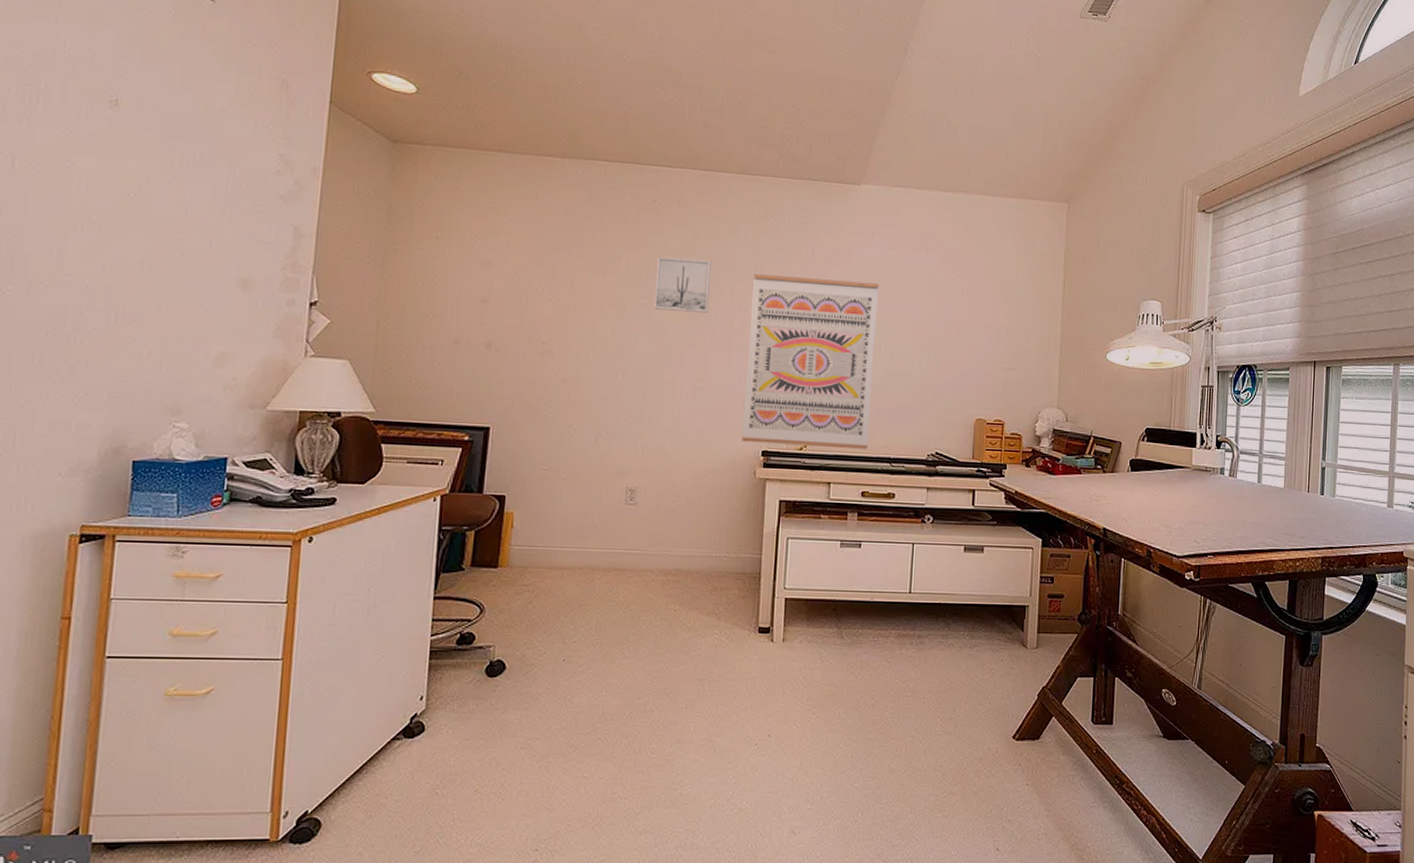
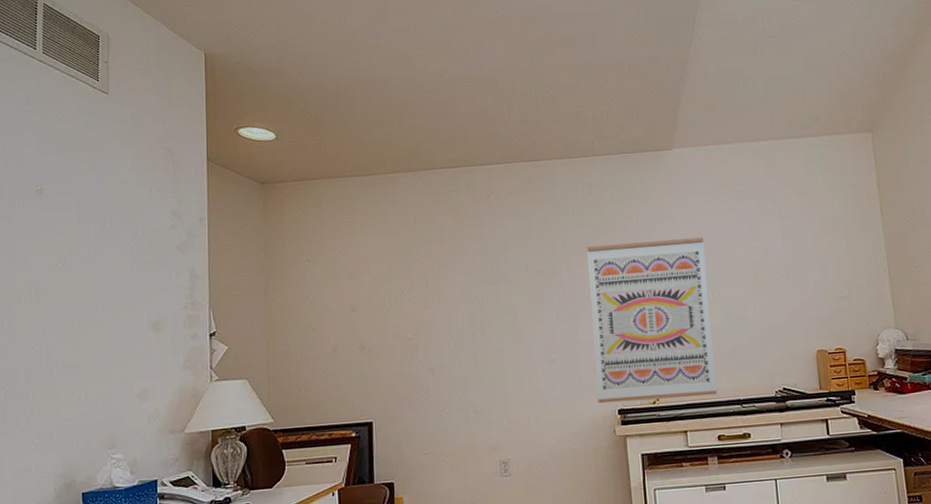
wall art: present [653,256,711,313] -> none [499,241,550,293]

